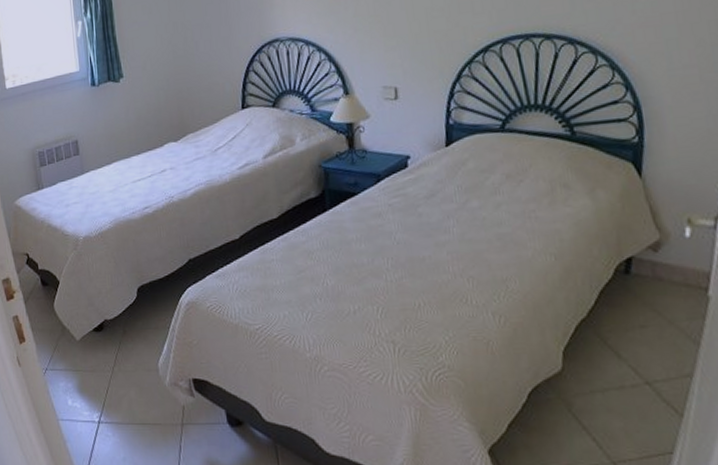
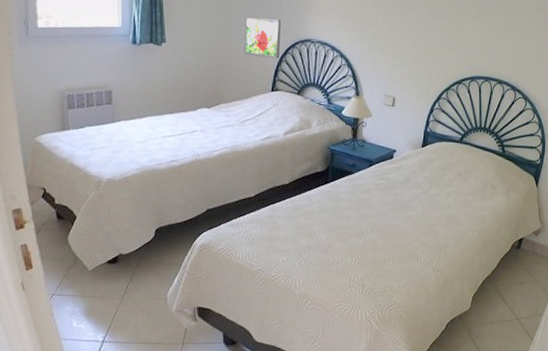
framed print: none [202,23,245,72] -> present [244,16,281,59]

